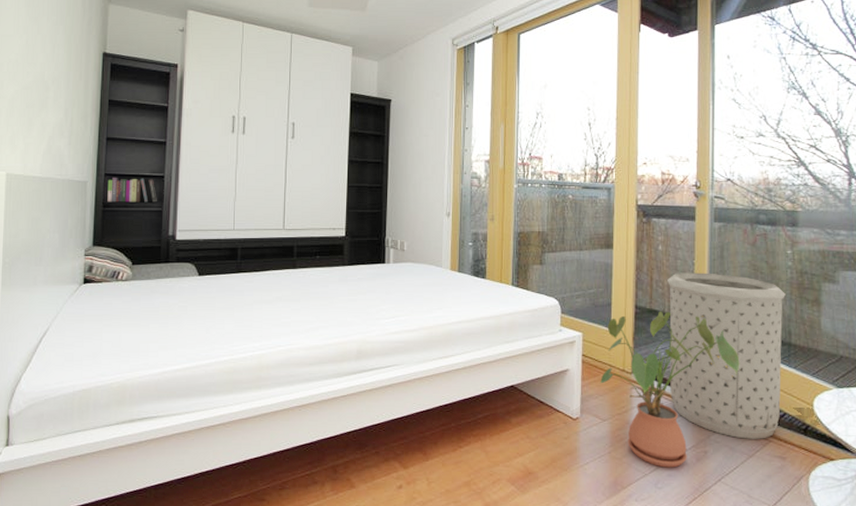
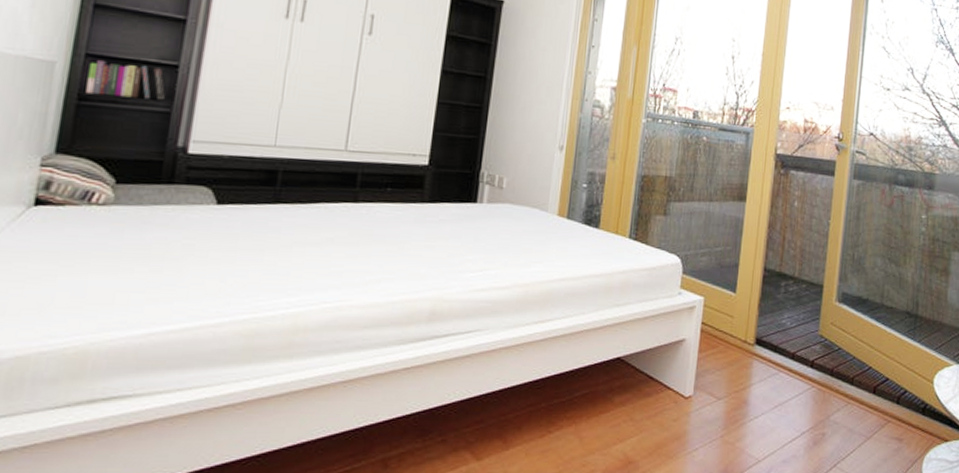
house plant: present [599,311,740,468] -> none [717,275,866,453]
laundry basket: present [667,272,785,439] -> none [792,233,917,419]

